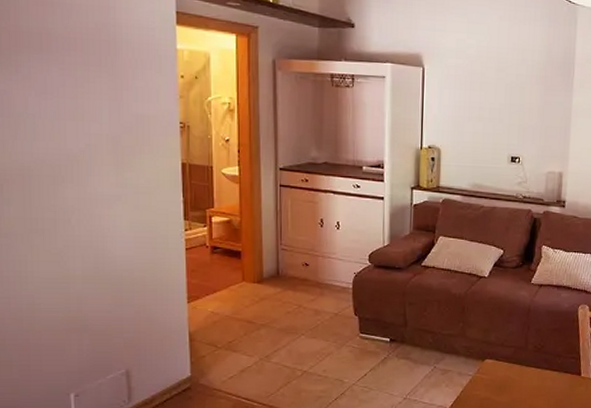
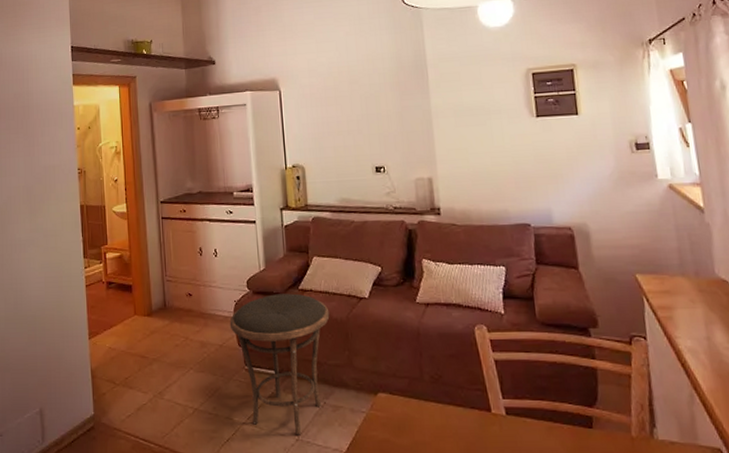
side table: none [347,269,449,395] -> present [229,293,330,435]

